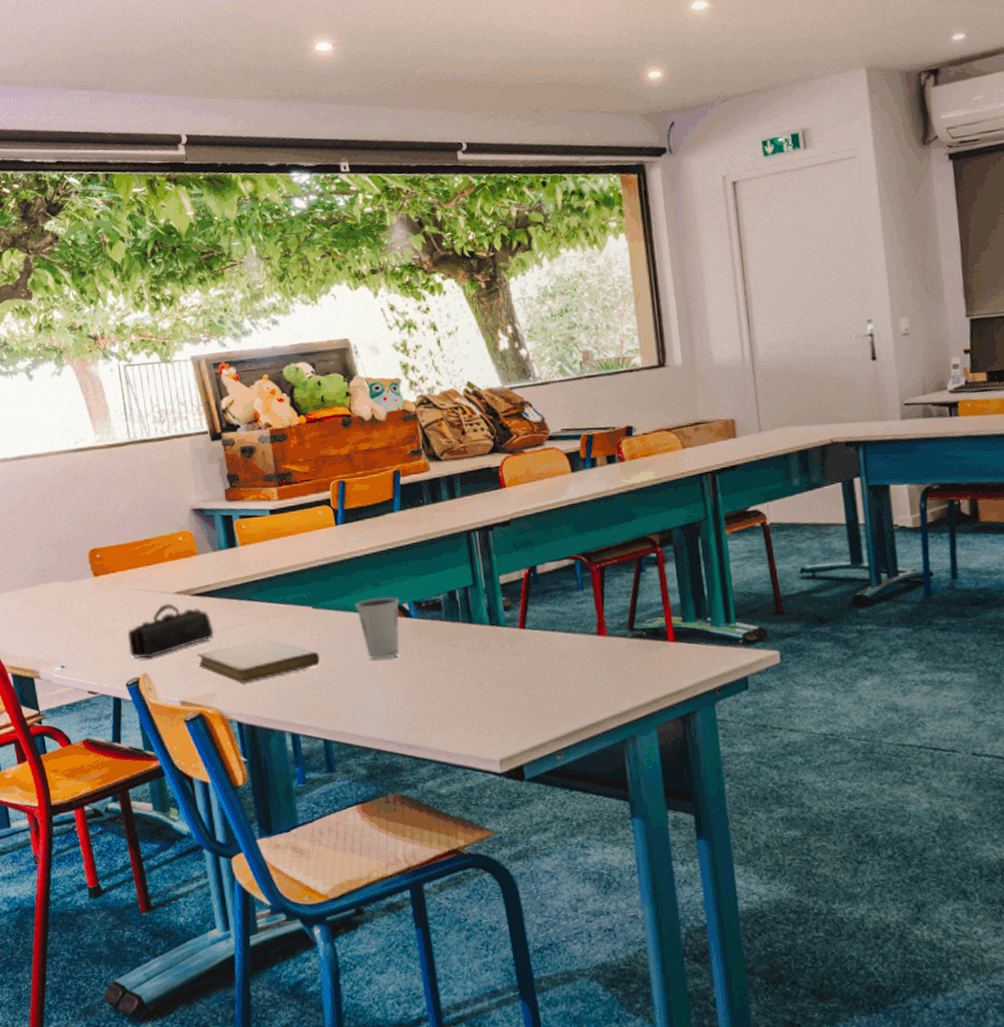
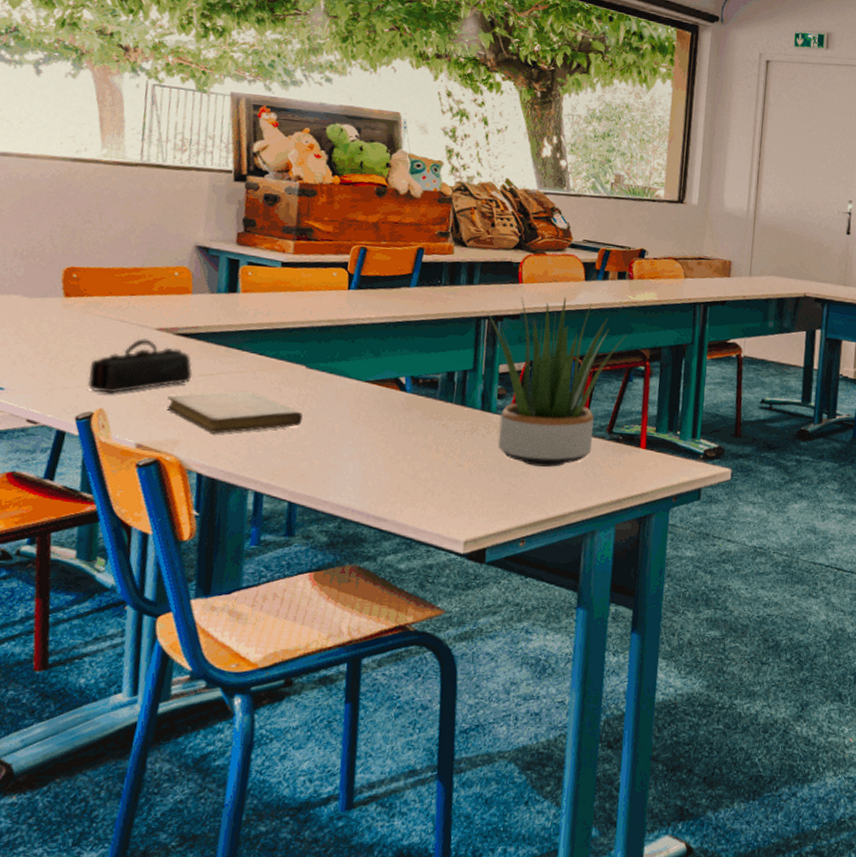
dixie cup: present [355,596,400,660] -> none [351,367,397,429]
potted plant: none [476,494,630,675] -> present [487,297,627,467]

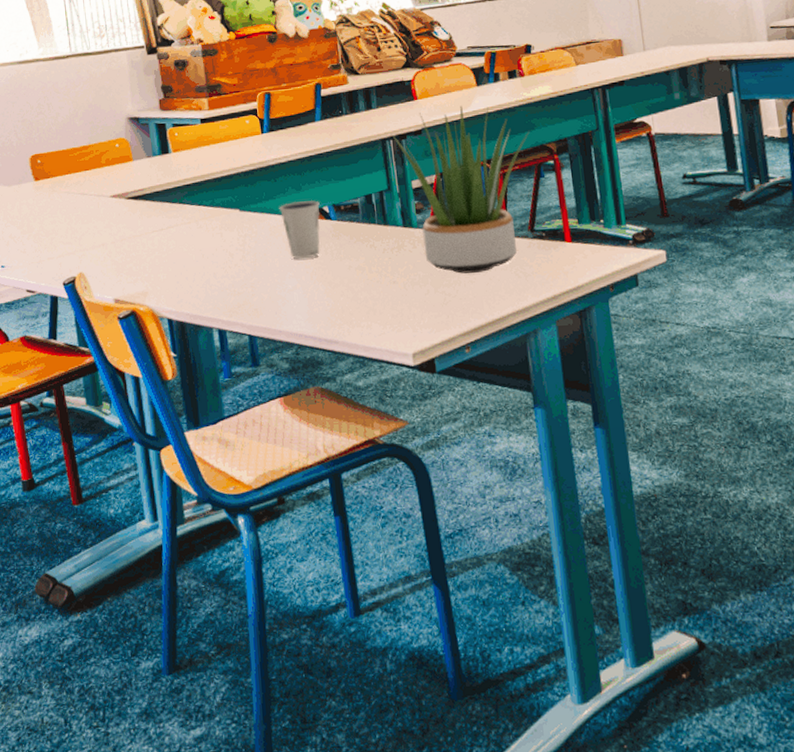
pencil case: present [87,338,193,394] -> none [65,206,147,259]
notebook: present [166,390,303,434] -> none [130,239,246,282]
dixie cup: none [351,367,397,429] -> present [279,199,320,259]

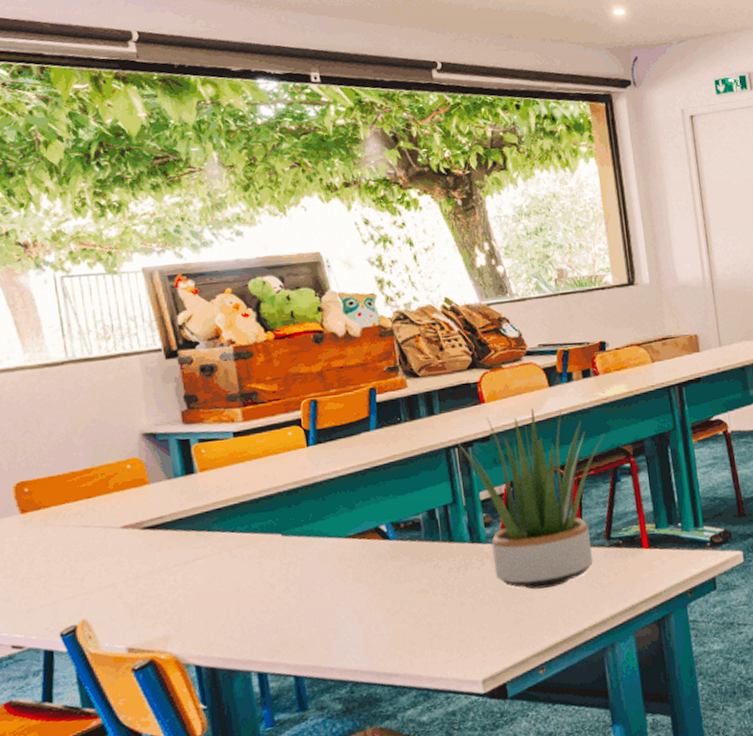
dixie cup: present [279,199,320,259] -> none [328,518,377,586]

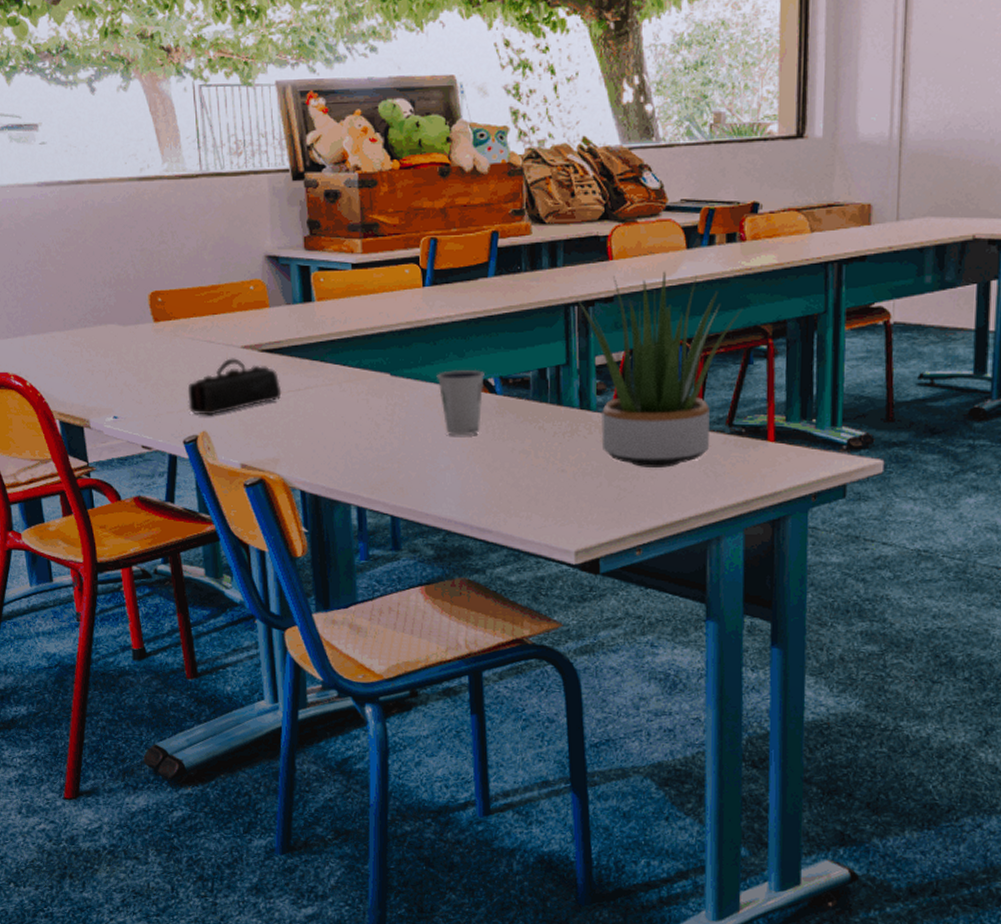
pencil case: none [62,539,168,604] -> present [187,358,282,415]
dixie cup: none [328,518,377,586] -> present [436,369,484,436]

